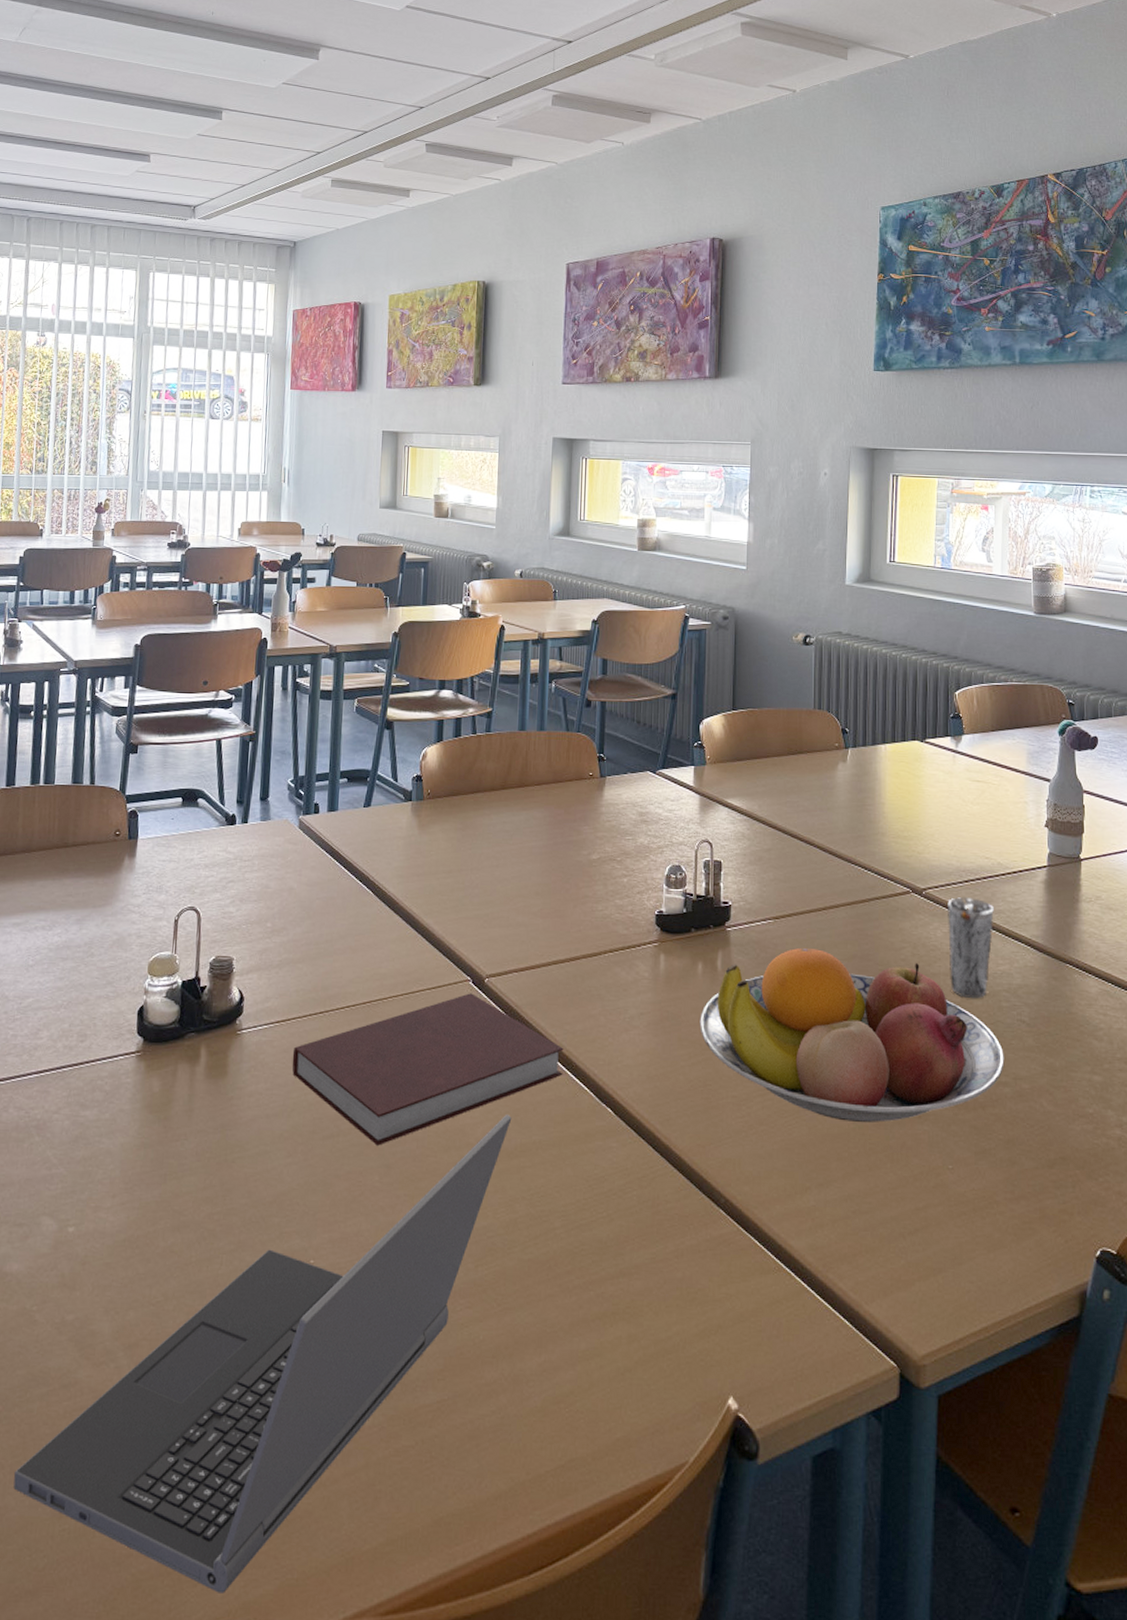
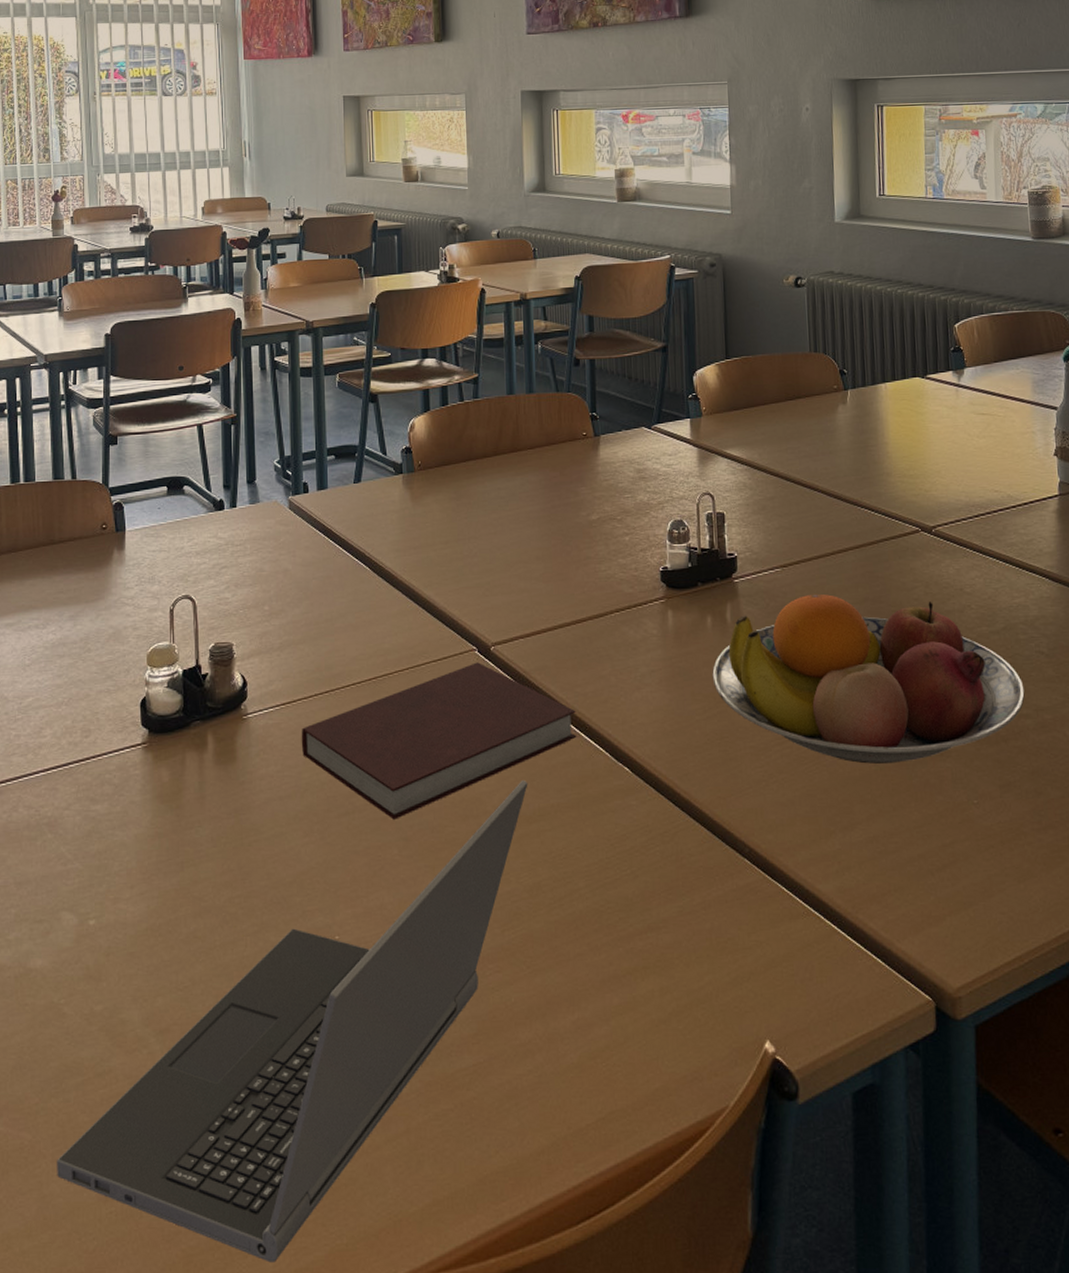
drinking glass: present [948,897,994,998] -> none [958,532,1006,633]

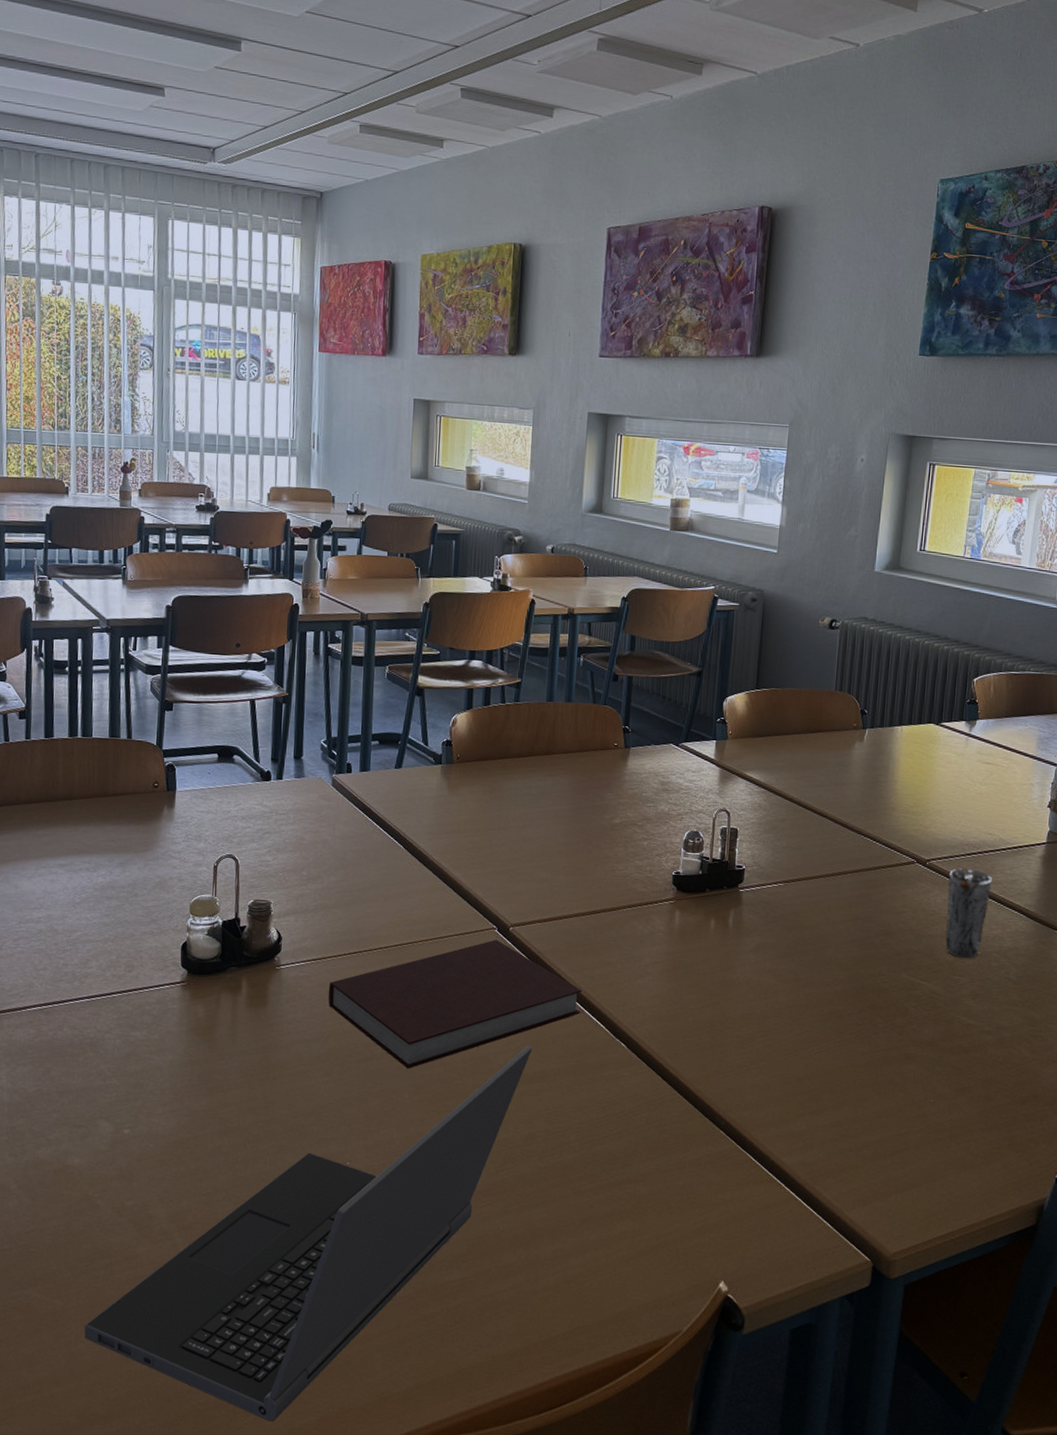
fruit bowl: present [712,593,1025,764] -> none [709,908,990,1062]
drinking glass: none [958,532,1006,633] -> present [945,868,992,958]

